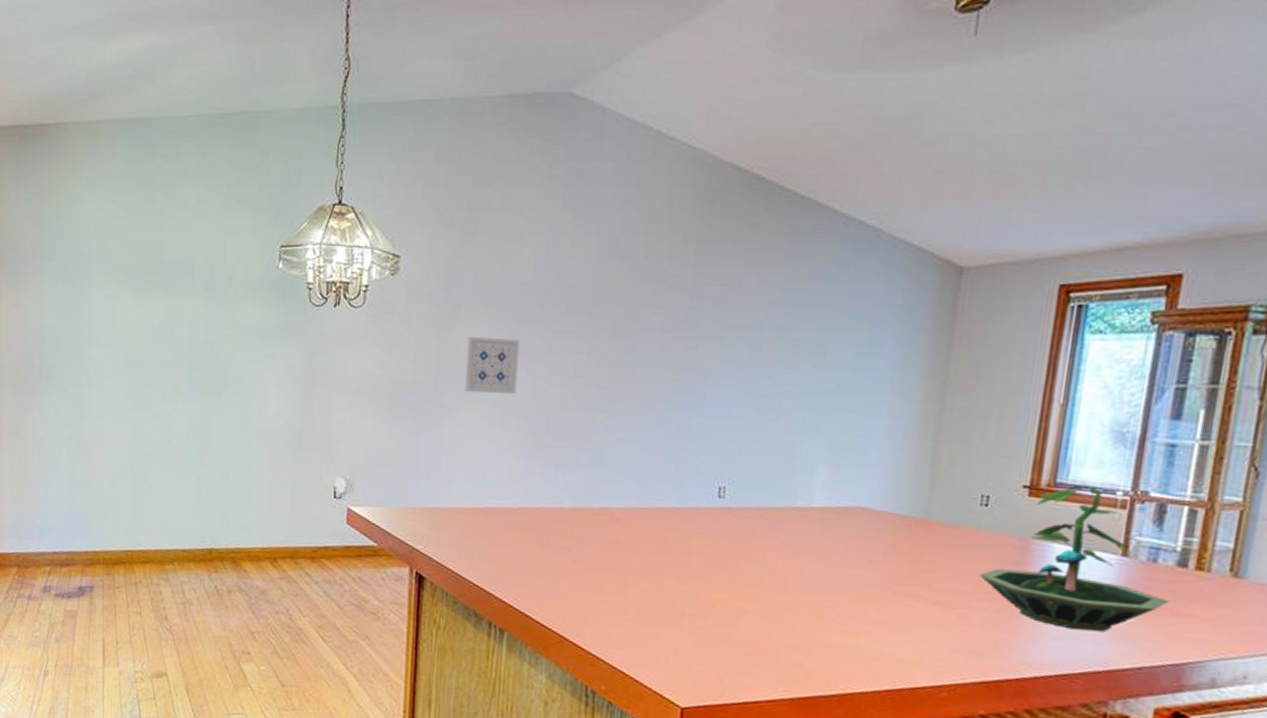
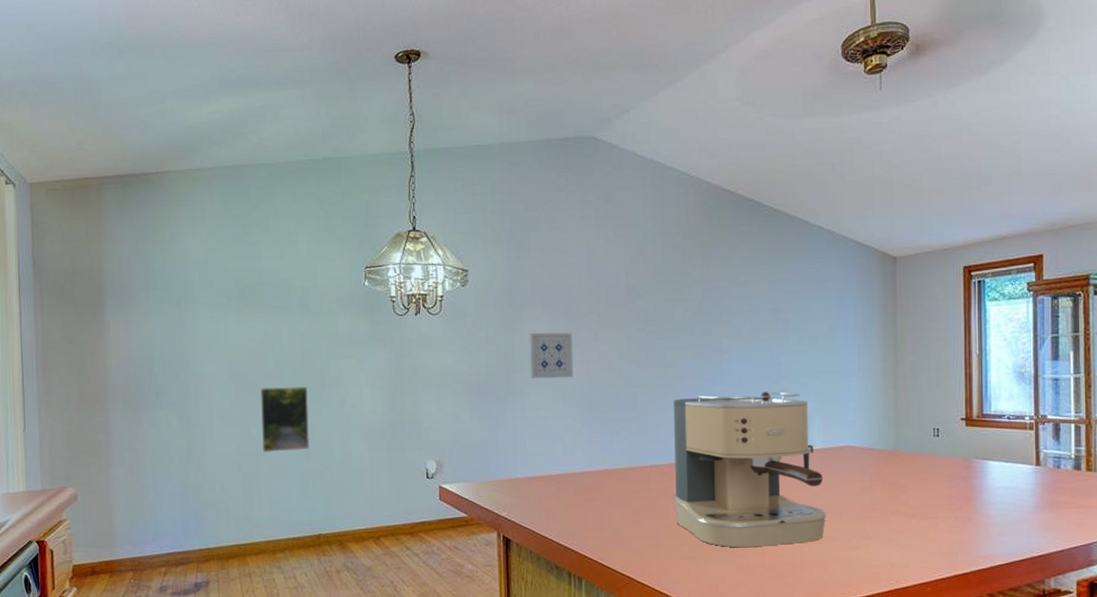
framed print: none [156,378,207,454] -> present [261,387,309,452]
coffee maker: none [625,427,822,620] -> present [673,392,827,548]
terrarium: present [978,485,1169,632] -> none [940,414,1073,526]

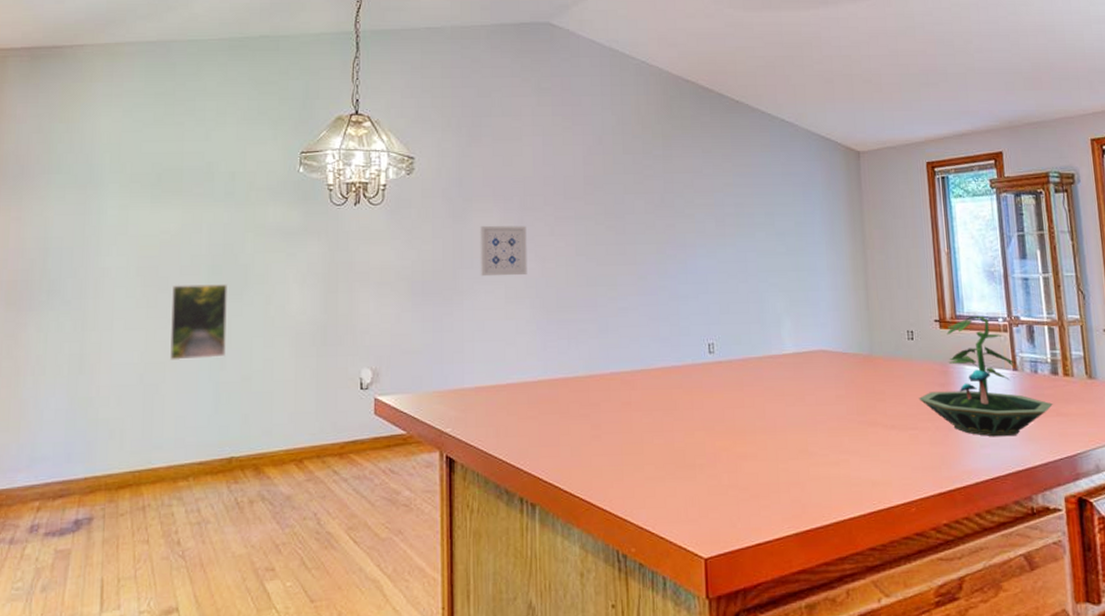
coffee maker: present [673,392,827,548] -> none [635,291,802,466]
terrarium: none [940,414,1073,526] -> present [918,315,1053,437]

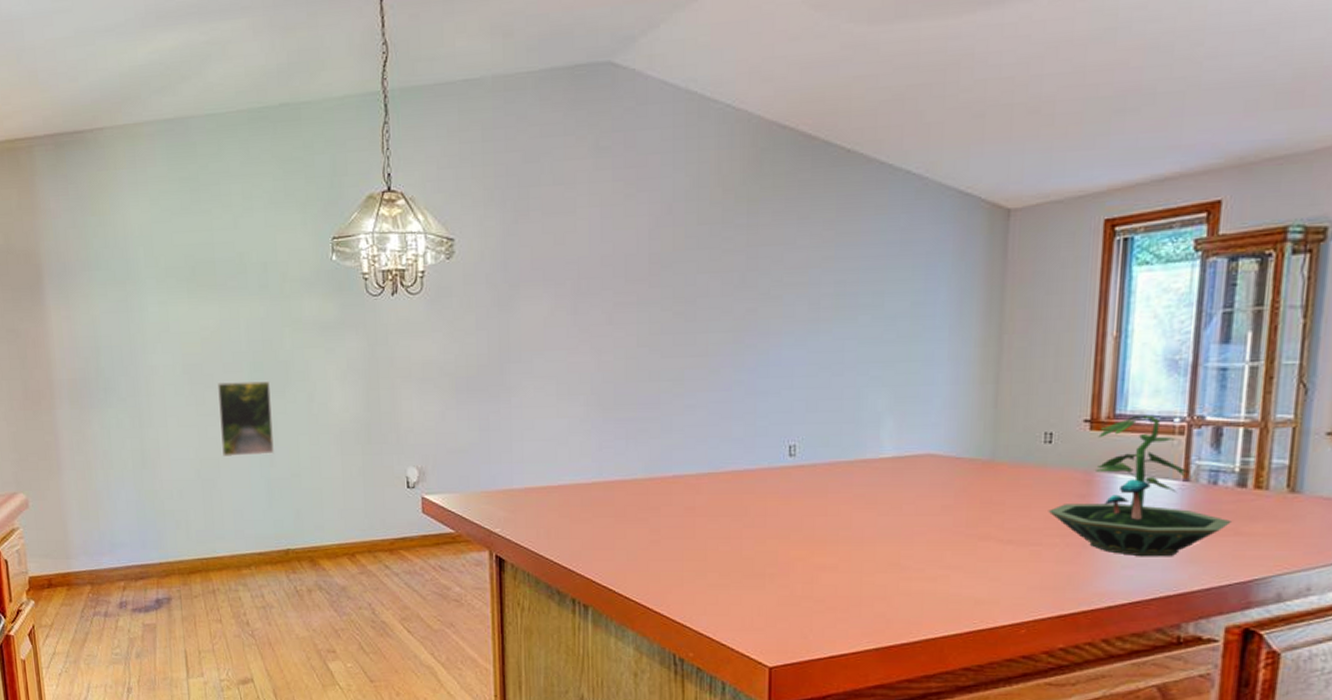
wall art: present [479,225,527,277] -> none [528,314,582,372]

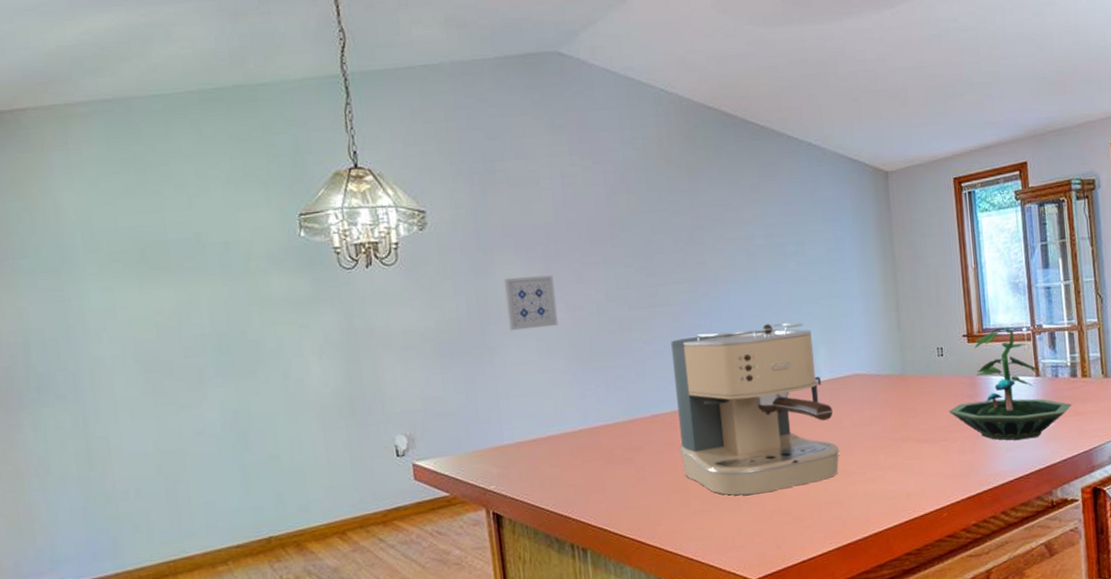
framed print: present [218,381,274,457] -> none [178,362,248,447]
wall art: none [528,314,582,372] -> present [503,275,558,331]
coffee maker: none [701,386,895,576] -> present [671,322,840,496]

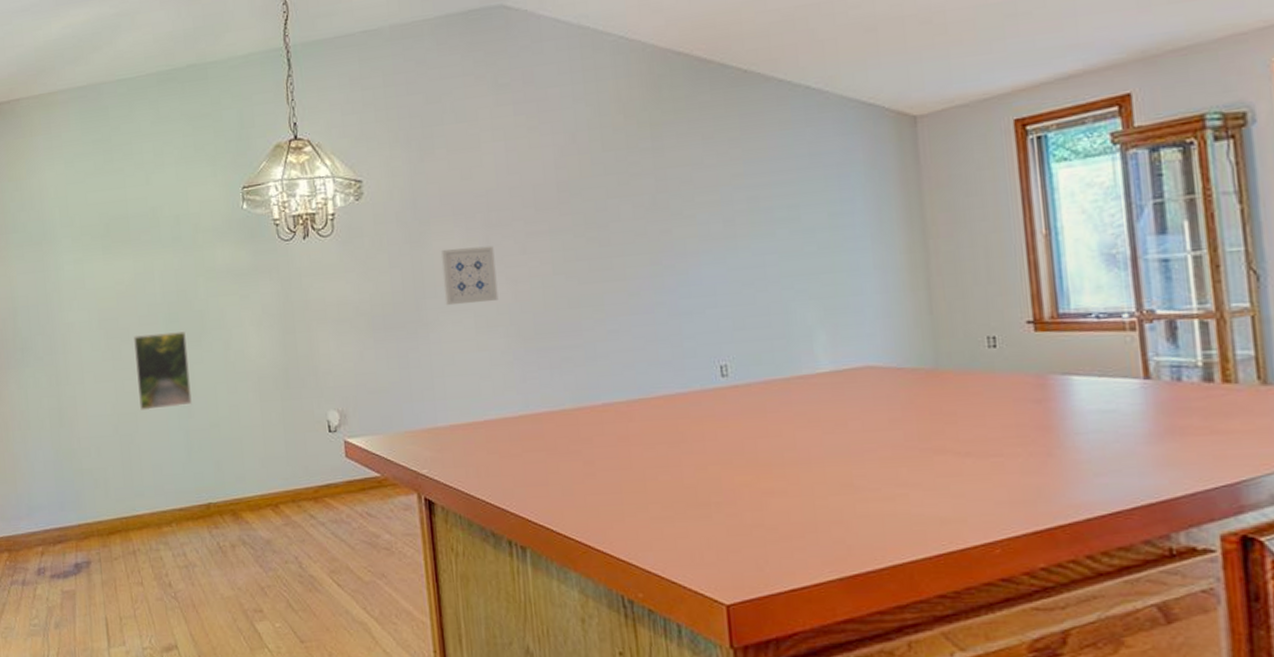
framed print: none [178,362,248,447] -> present [134,331,192,410]
coffee maker: present [671,322,840,496] -> none [628,301,845,504]
terrarium: present [948,326,1072,441] -> none [1004,311,1205,463]

